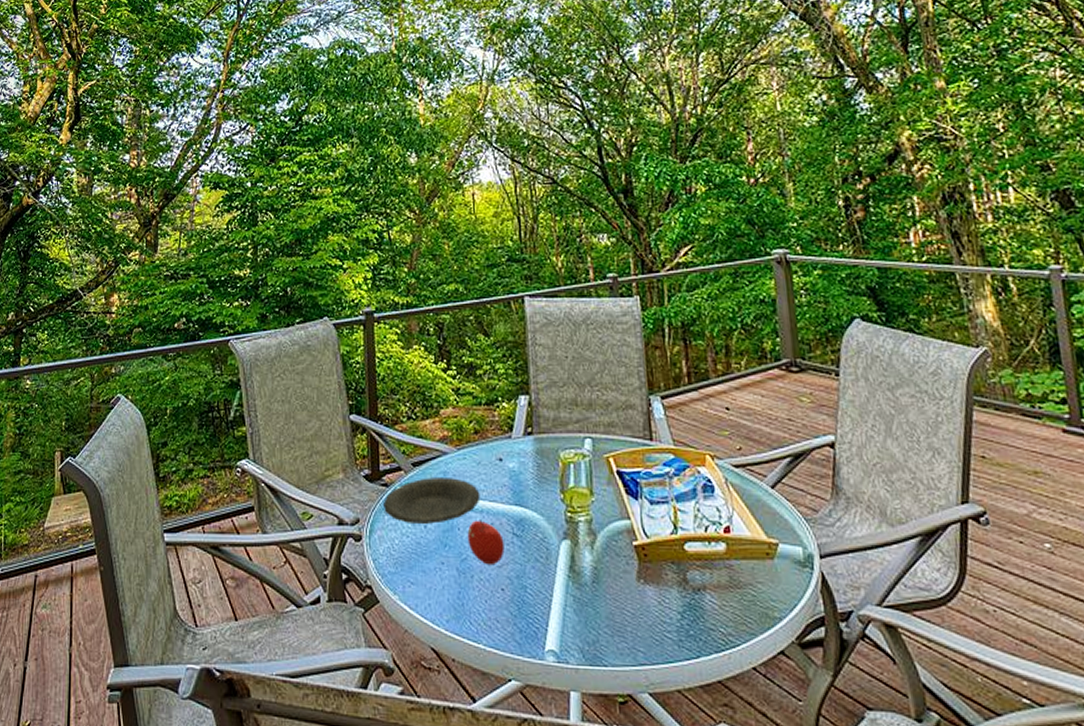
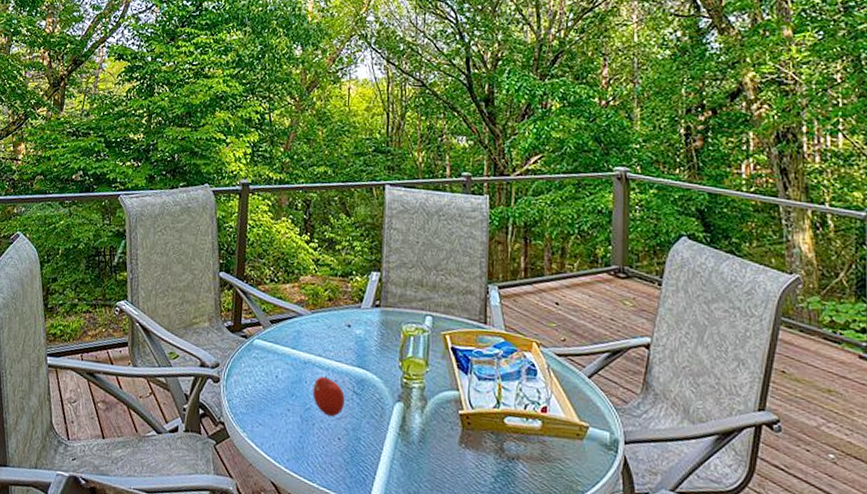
plate: present [383,478,481,524] -> none [241,334,328,375]

